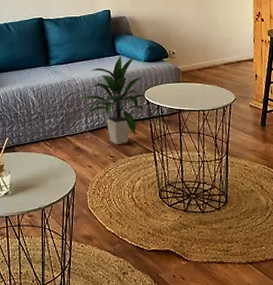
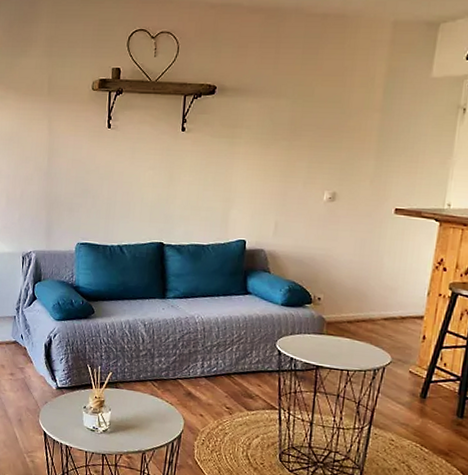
indoor plant: present [82,56,148,145] -> none [200,295,278,397]

